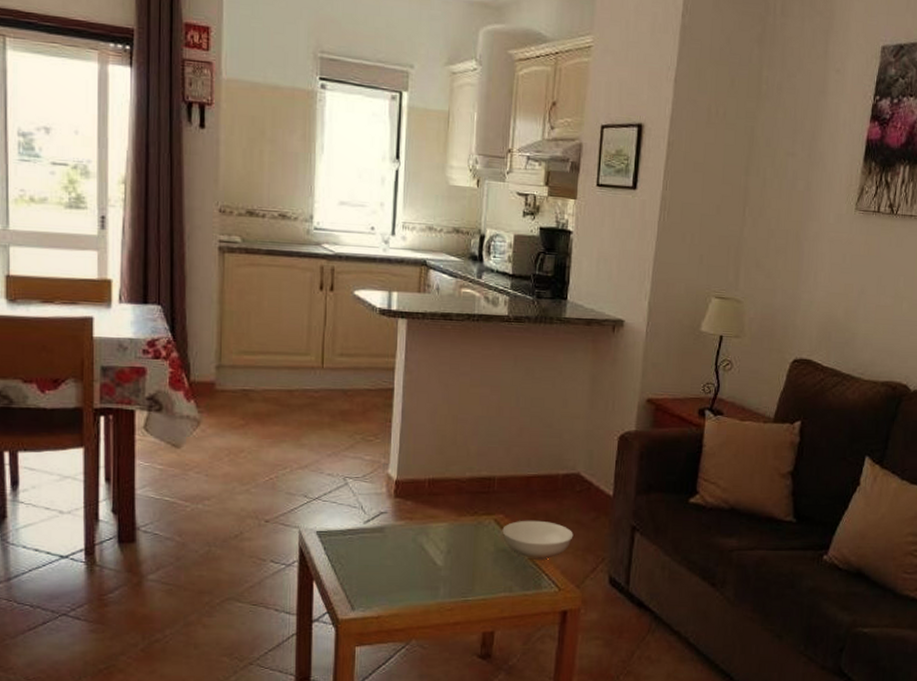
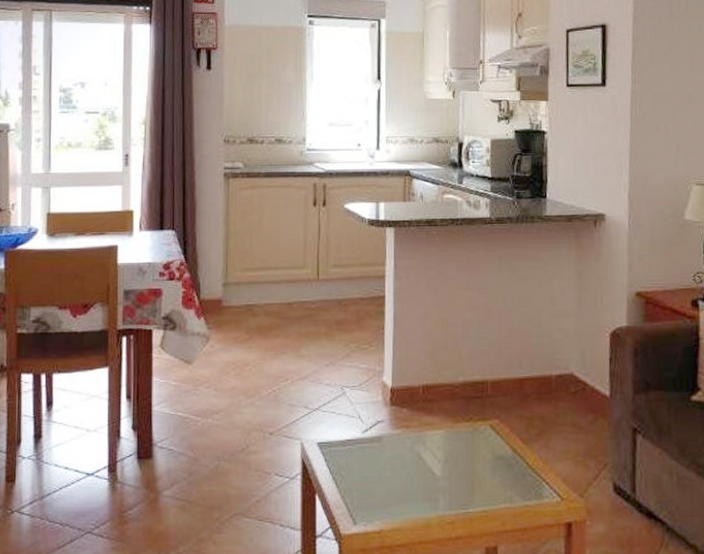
bowl: present [502,520,574,560] -> none [498,424,572,467]

